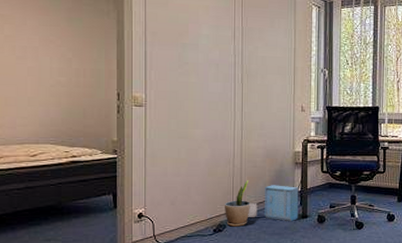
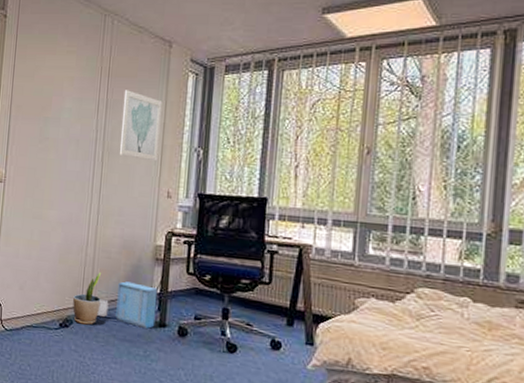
wall art: none [257,19,292,81] -> present [120,90,163,162]

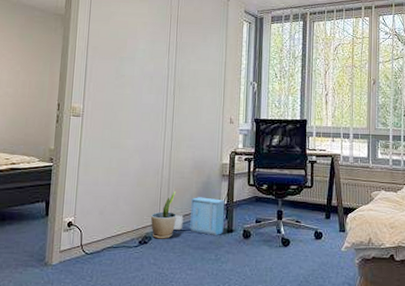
wall art: present [120,90,163,162] -> none [189,34,223,94]

